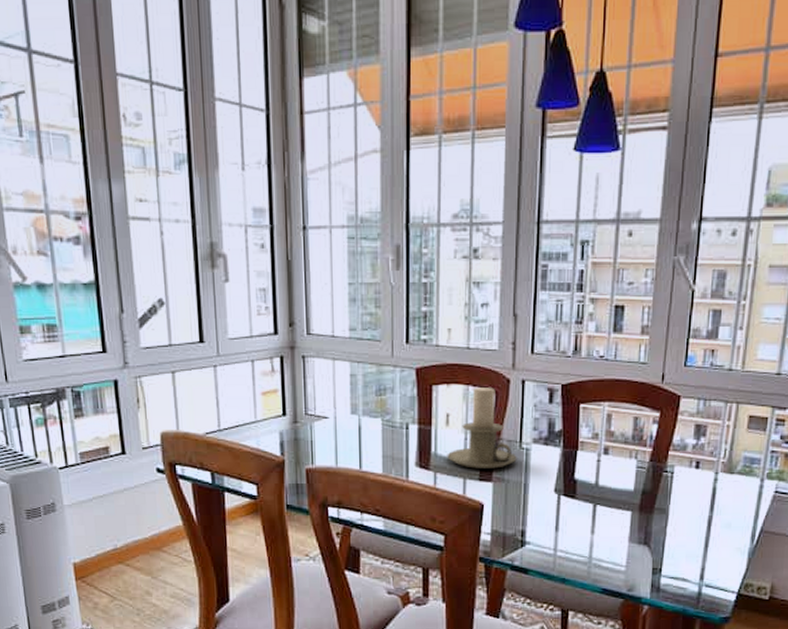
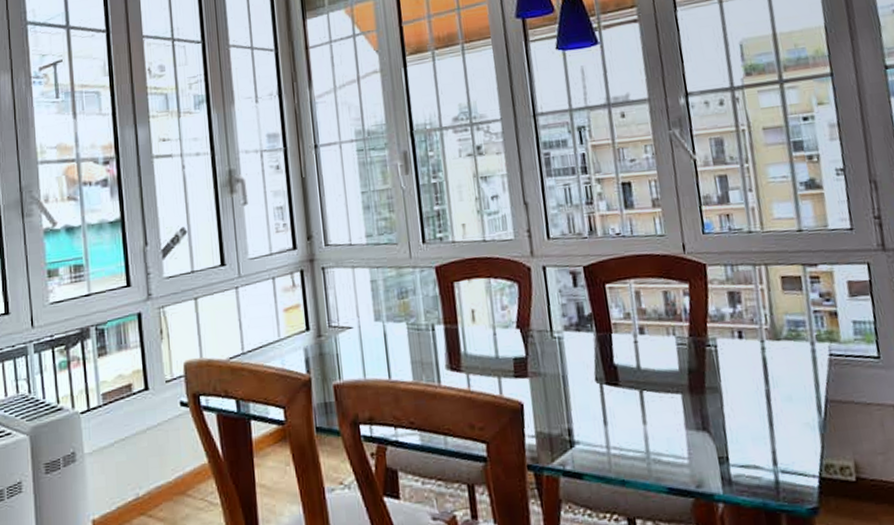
candle holder: present [447,388,518,469] -> none [477,278,552,366]

